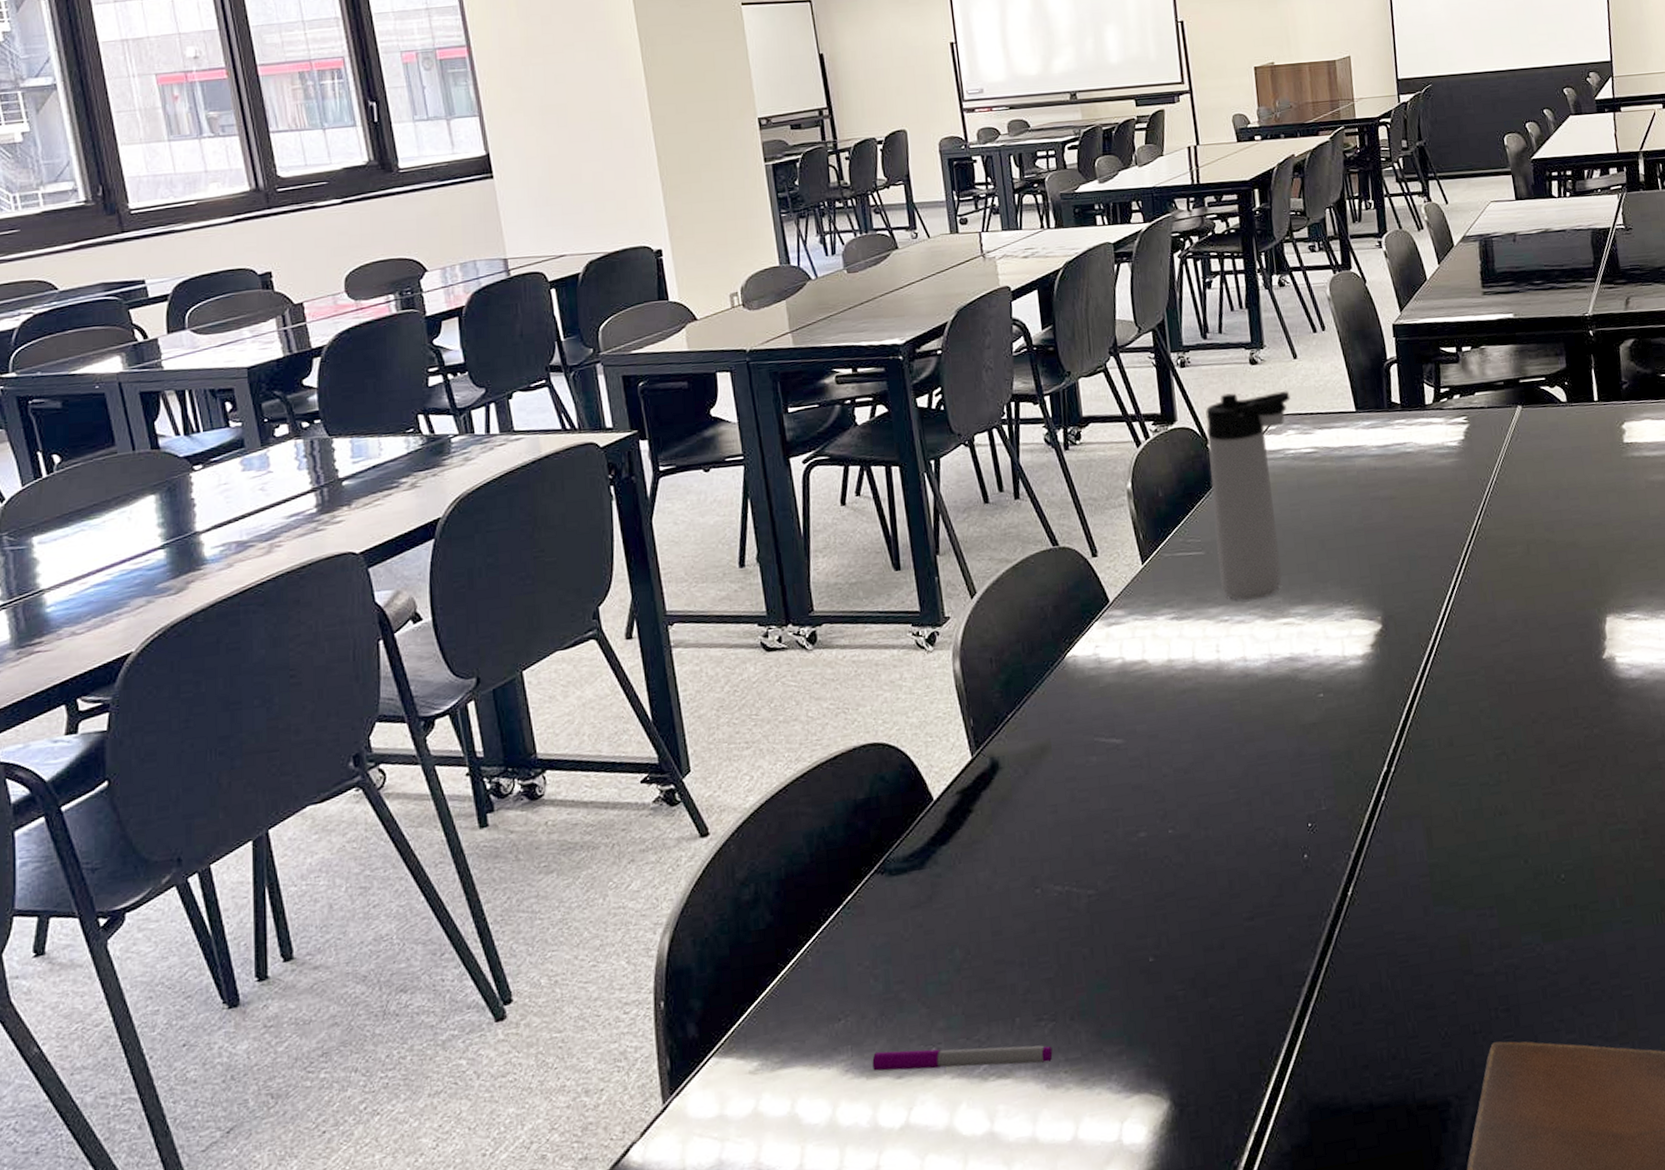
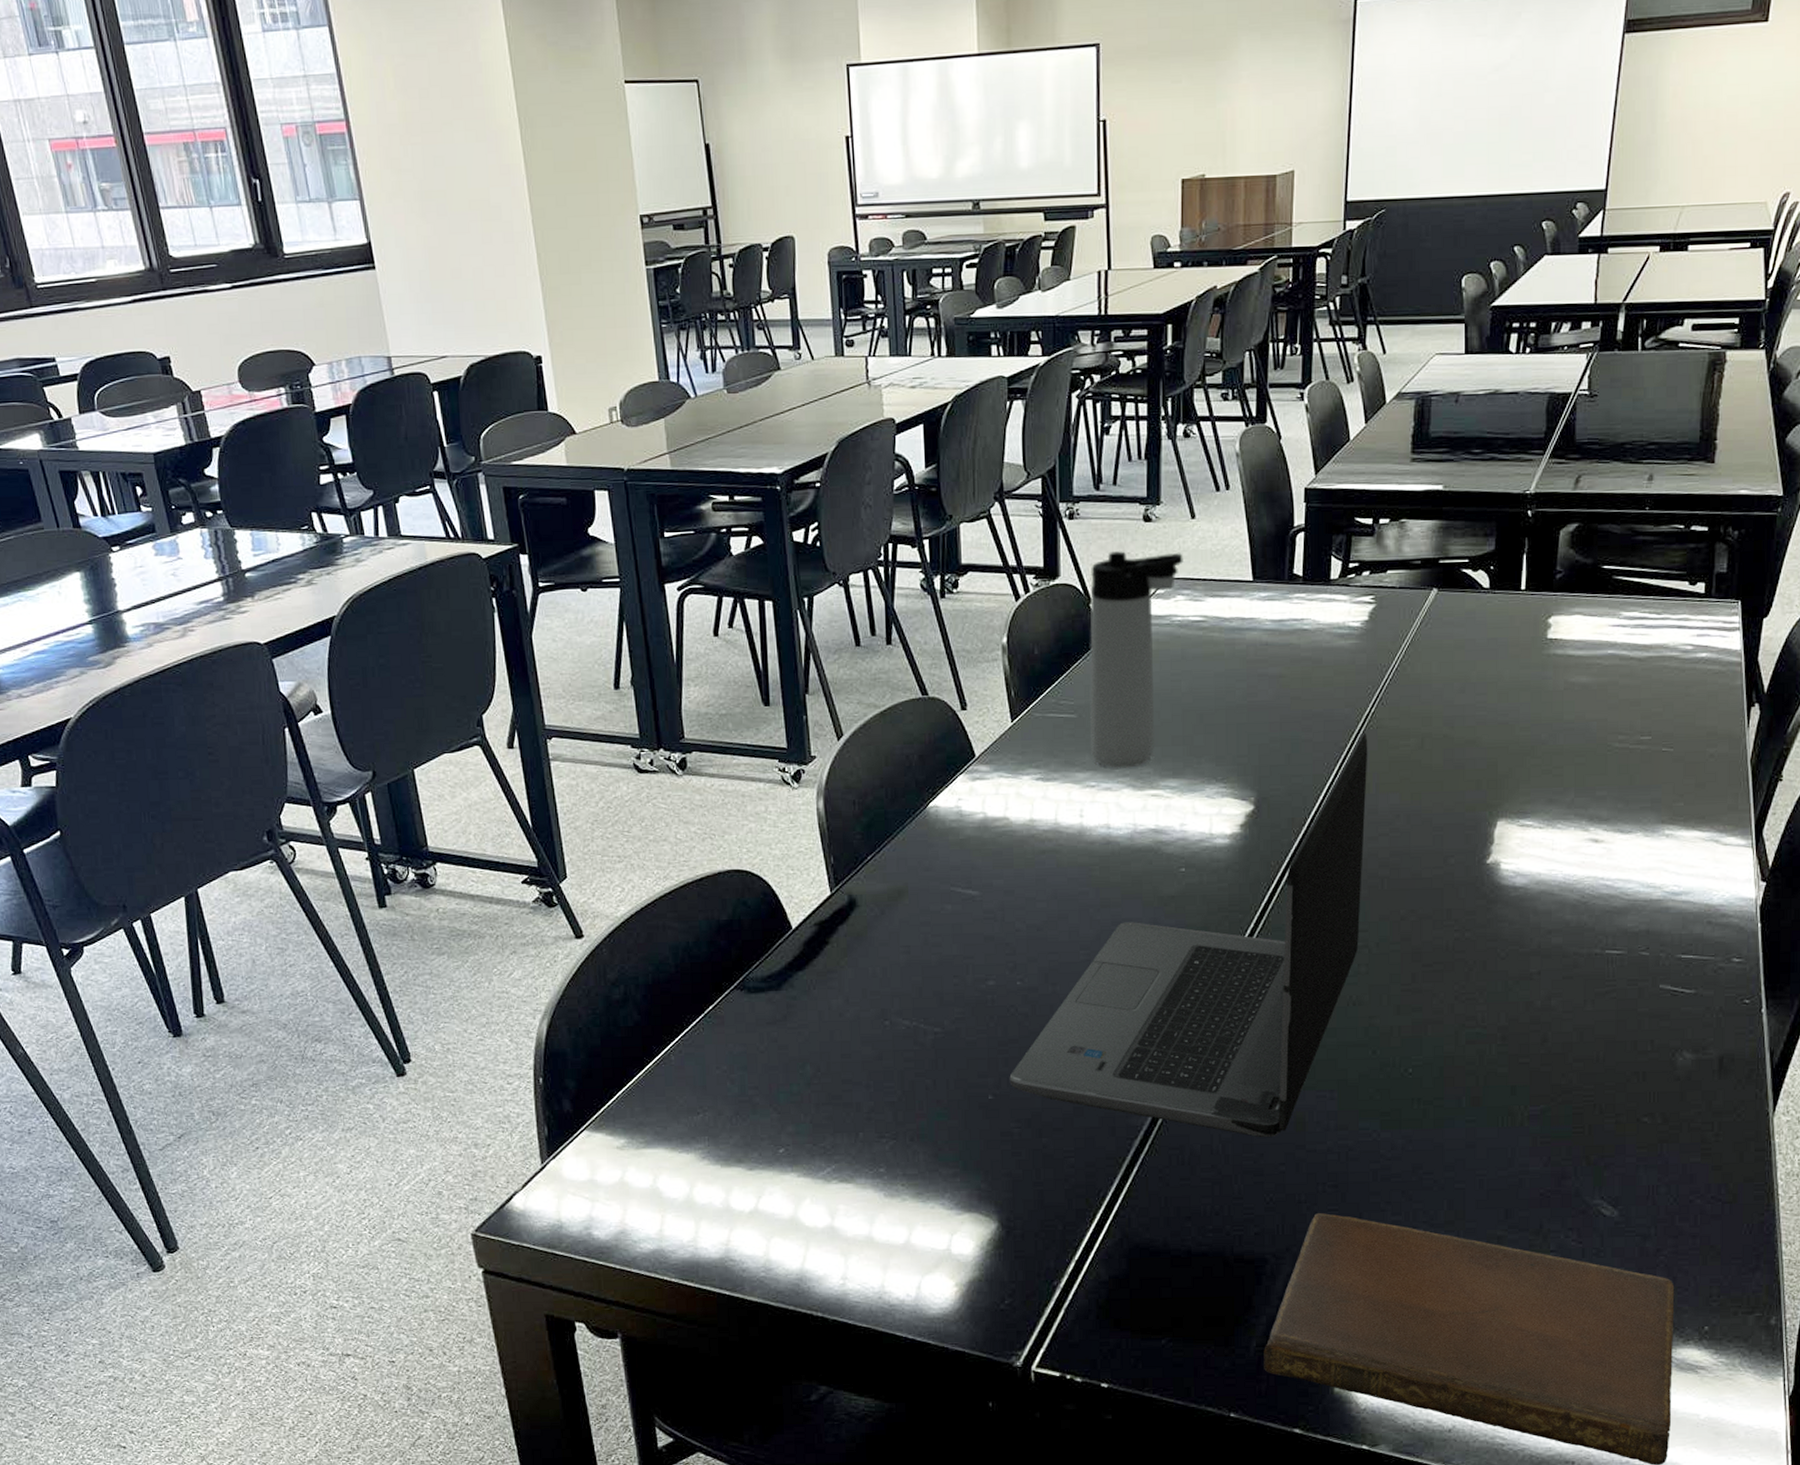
pen: present [872,1045,1053,1071] -> none [726,1145,892,1174]
laptop computer: none [1169,545,1497,968] -> present [1009,733,1368,1138]

